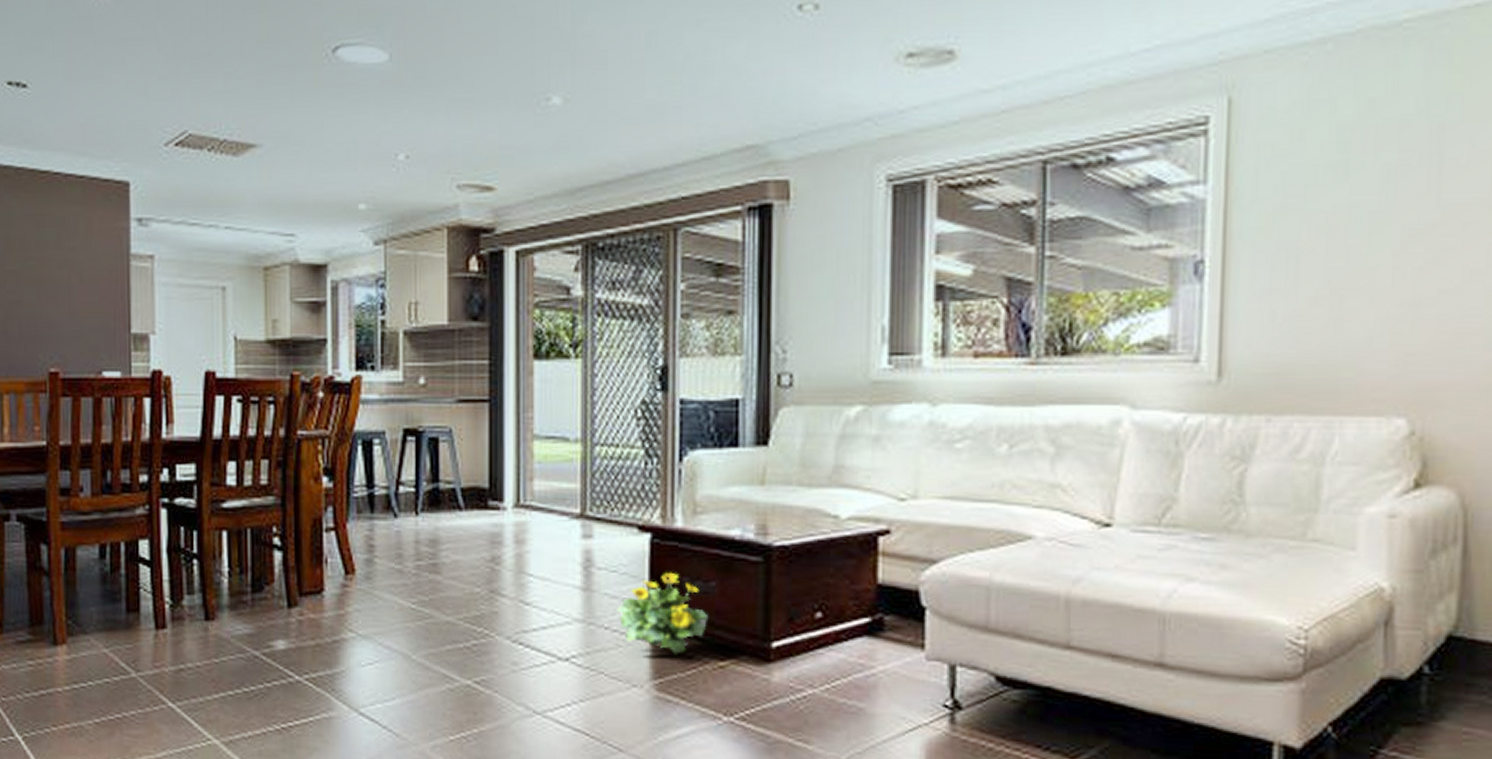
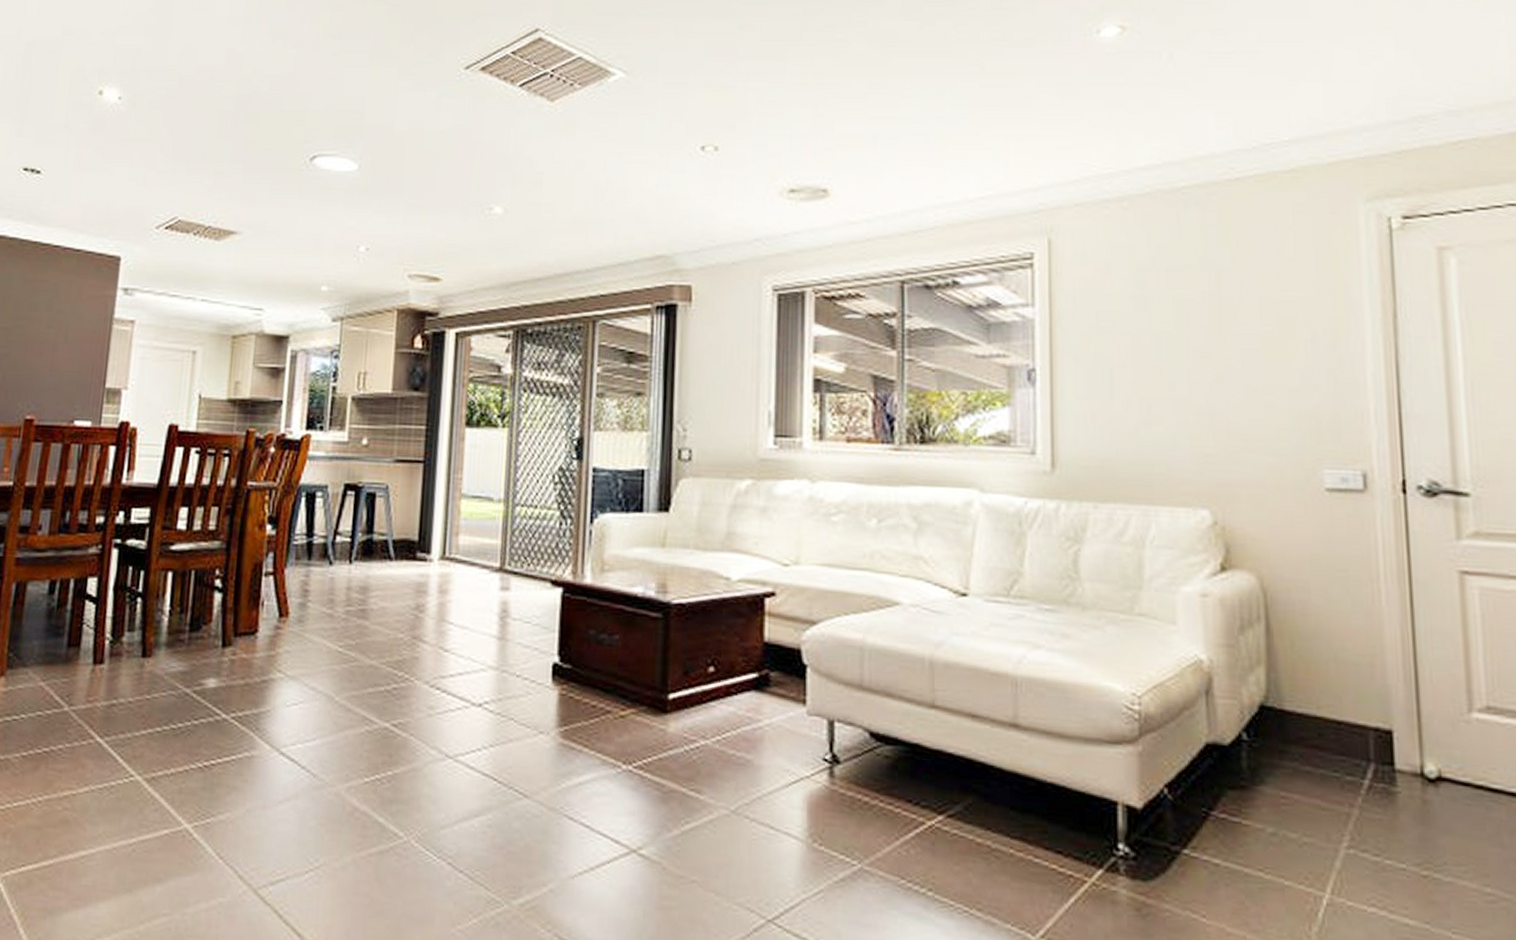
flowering plant: present [617,572,709,654] -> none [528,624,612,703]

